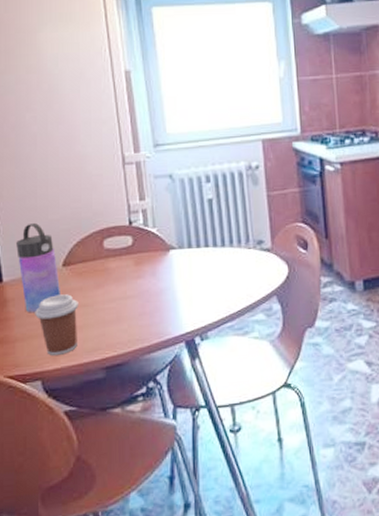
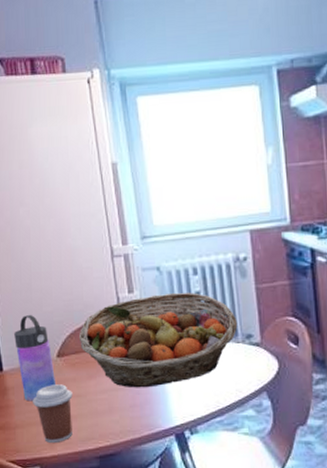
fruit basket: none [87,199,249,296] -> present [79,292,238,388]

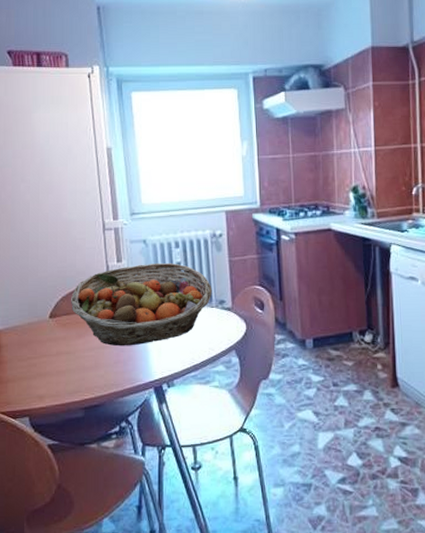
water bottle: present [14,314,57,402] -> none [10,279,48,358]
coffee cup: present [33,384,73,443] -> none [25,342,62,395]

